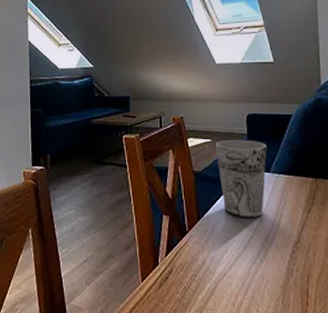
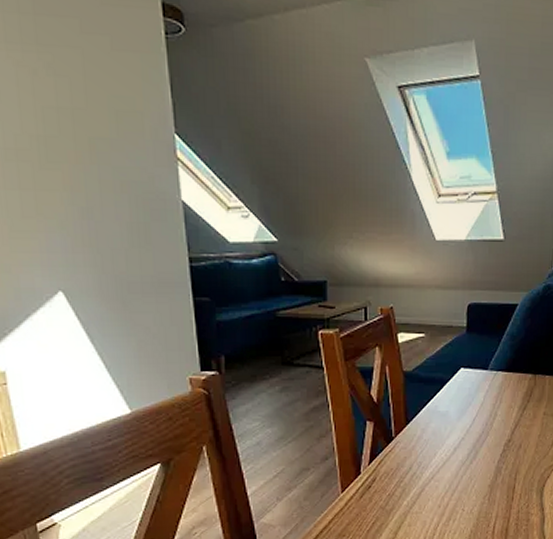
cup: present [216,139,267,217] -> none [430,333,488,419]

